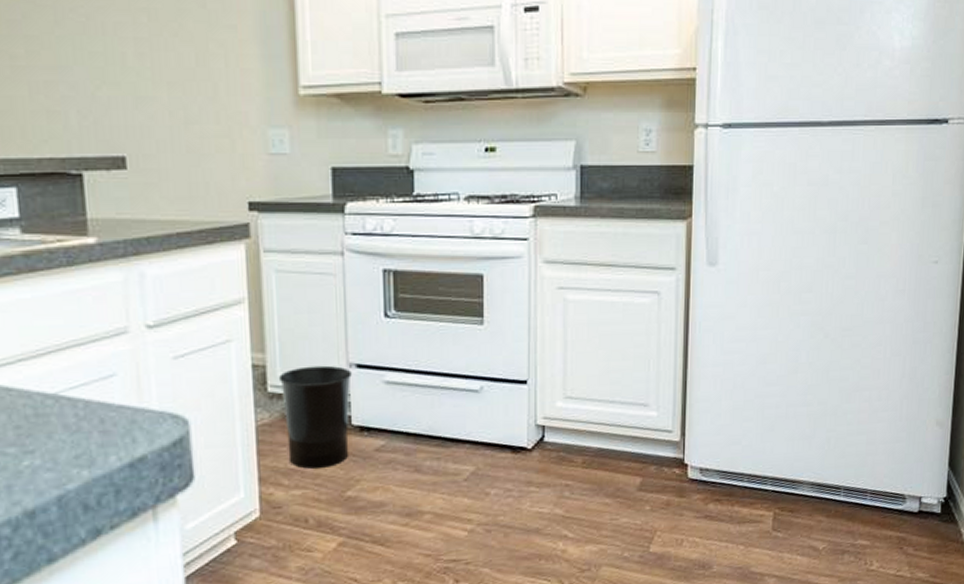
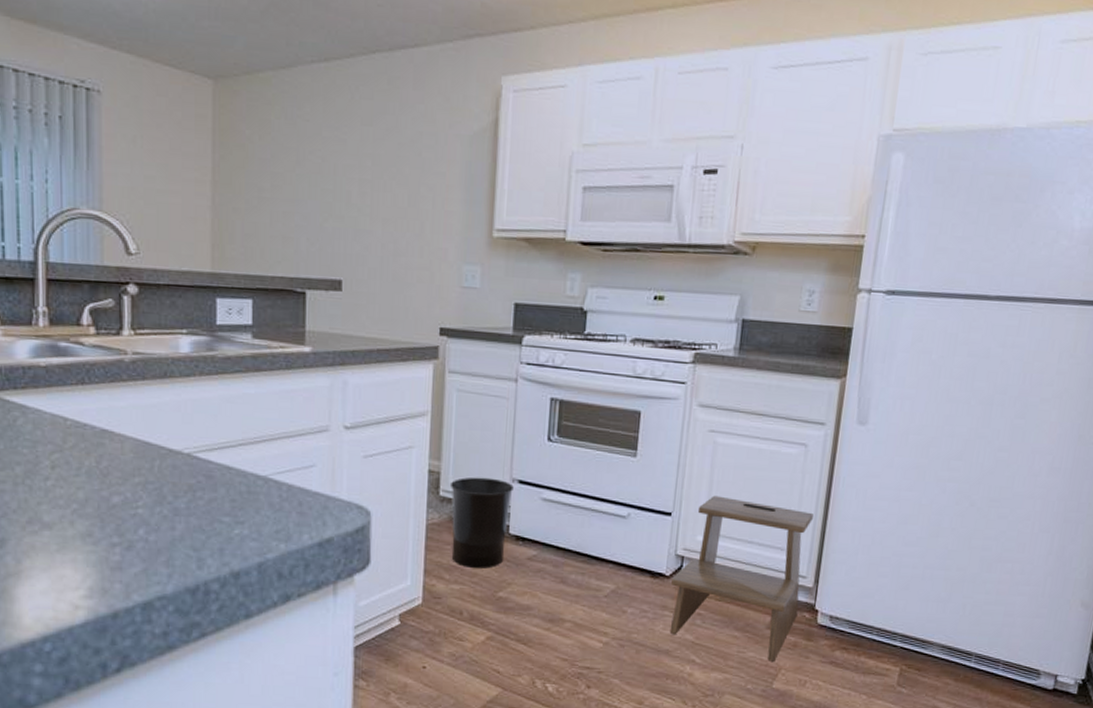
step stool: none [533,356,673,525] -> present [669,495,813,662]

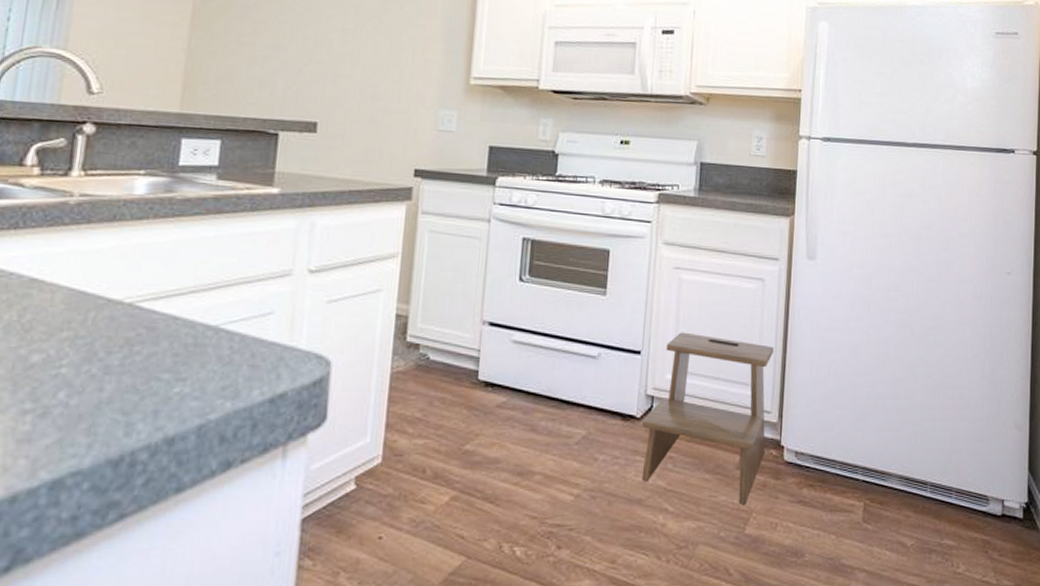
waste bin: present [449,477,514,568] -> none [416,320,484,419]

